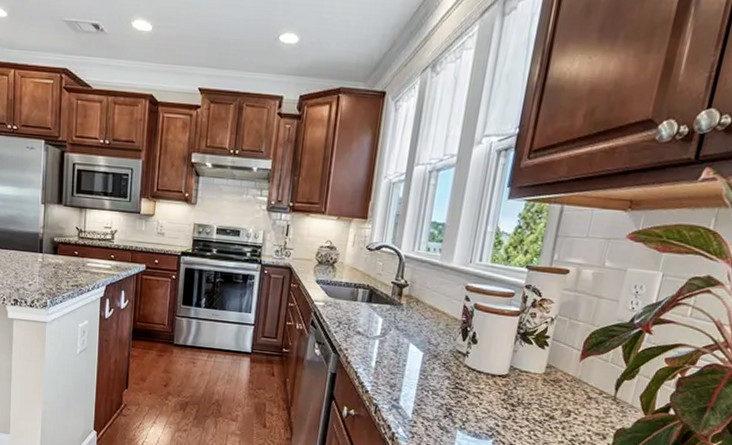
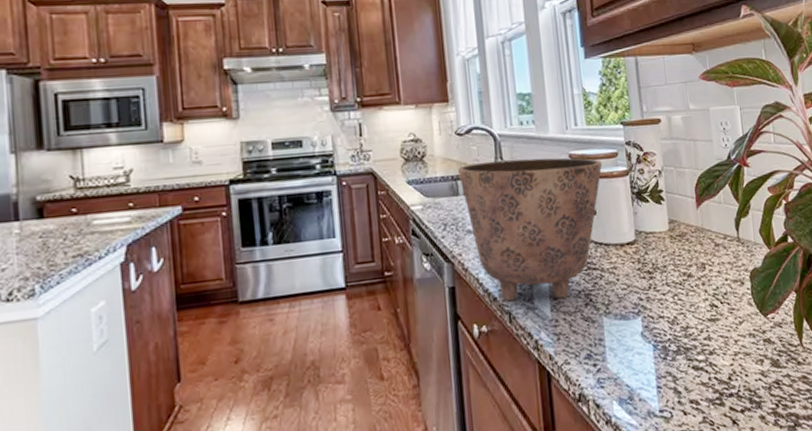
ceramic pot: none [360,276,497,406] -> present [458,157,603,301]

